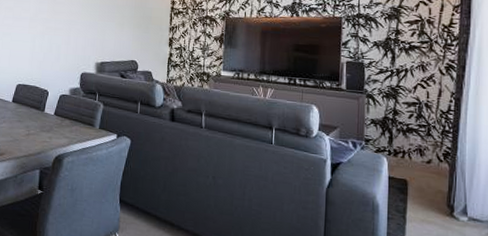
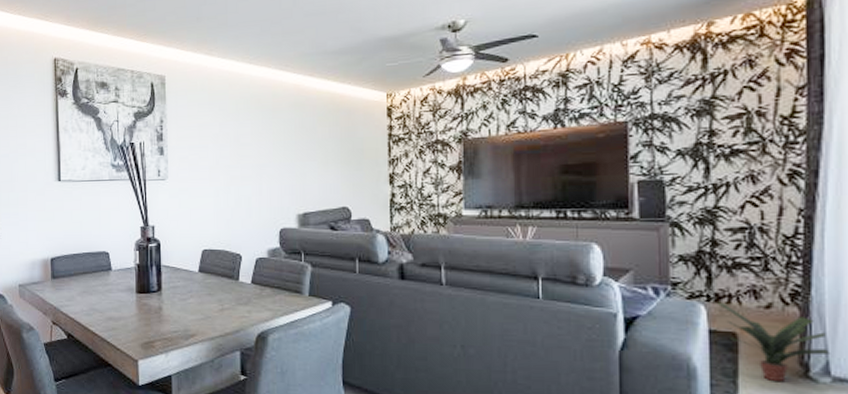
potted plant: none [396,156,468,219] -> present [718,302,831,383]

